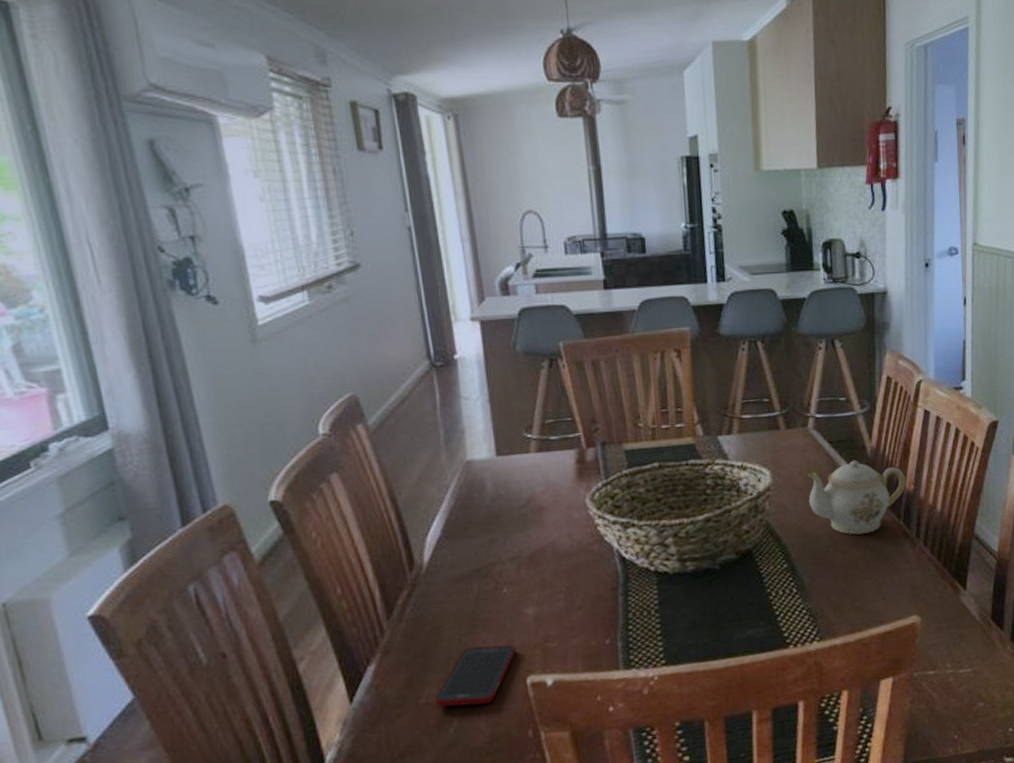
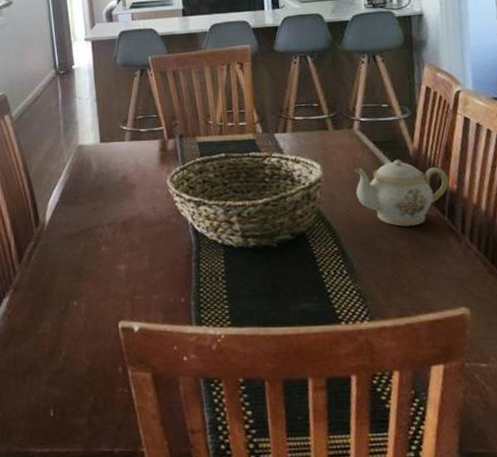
cell phone: present [434,644,516,707] -> none [49,292,111,340]

